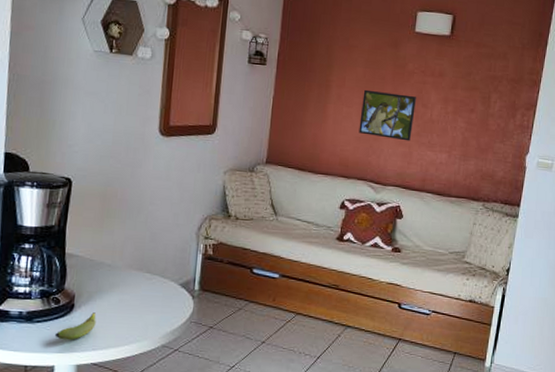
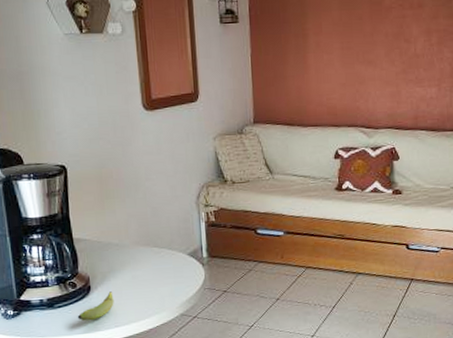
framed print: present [359,89,416,141] -> none [342,32,398,81]

